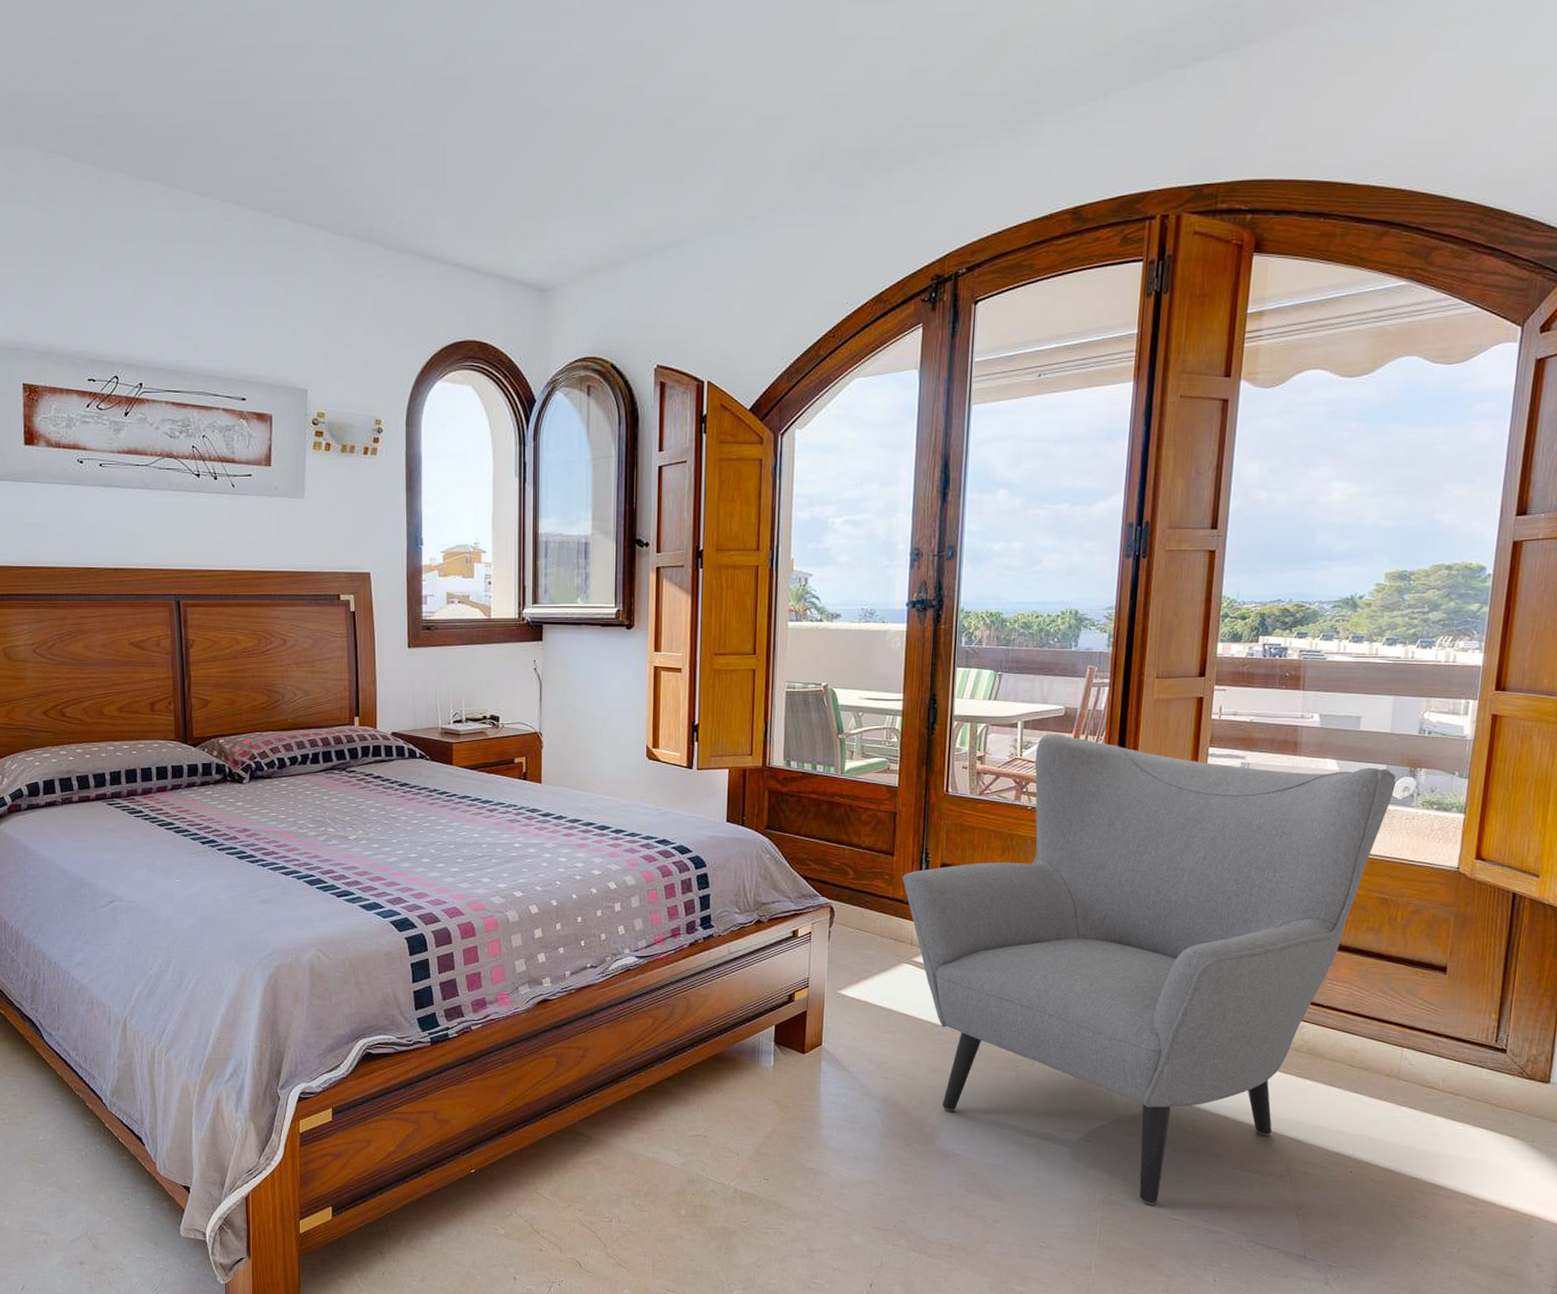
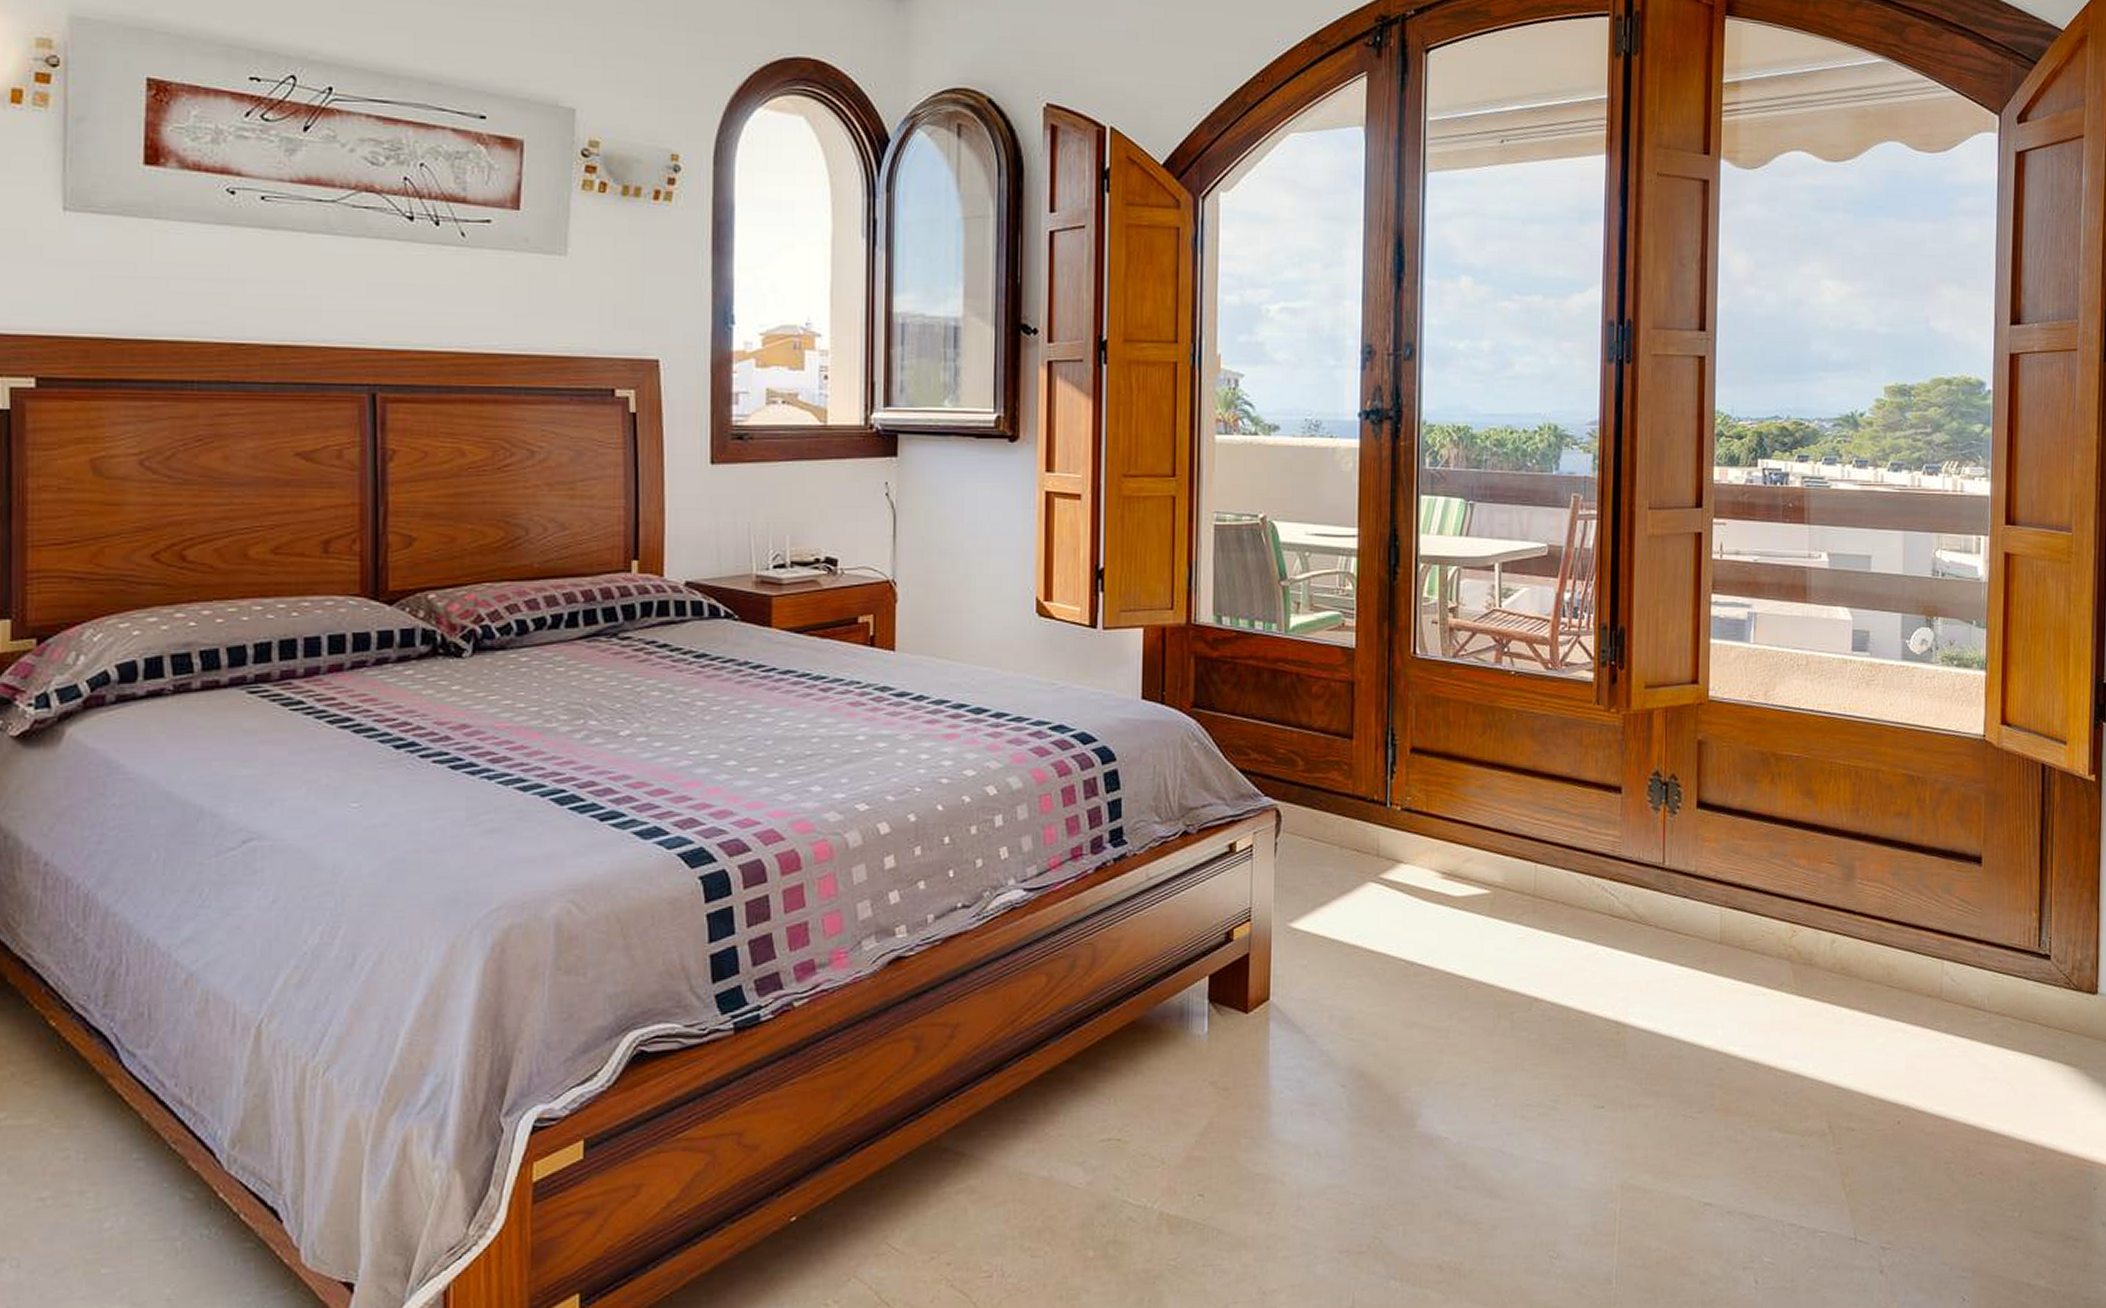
chair: present [902,734,1396,1205] -> none [1364,578,1913,1188]

